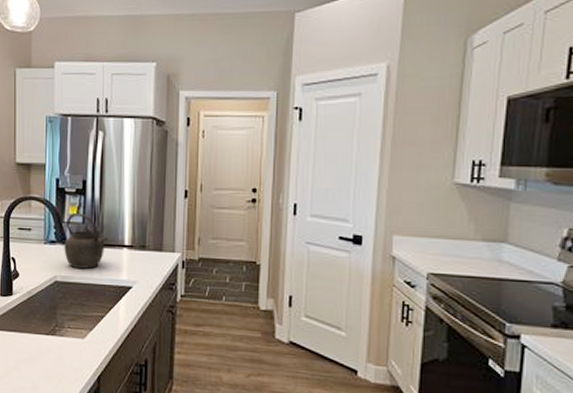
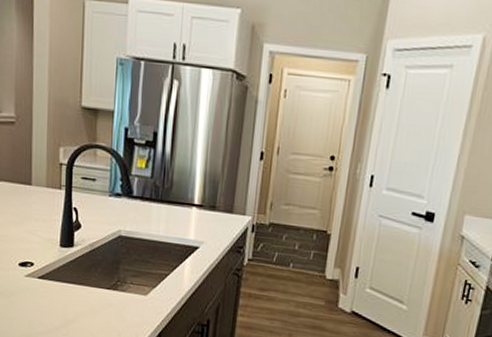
kettle: present [64,213,109,269] -> none [130,166,178,226]

